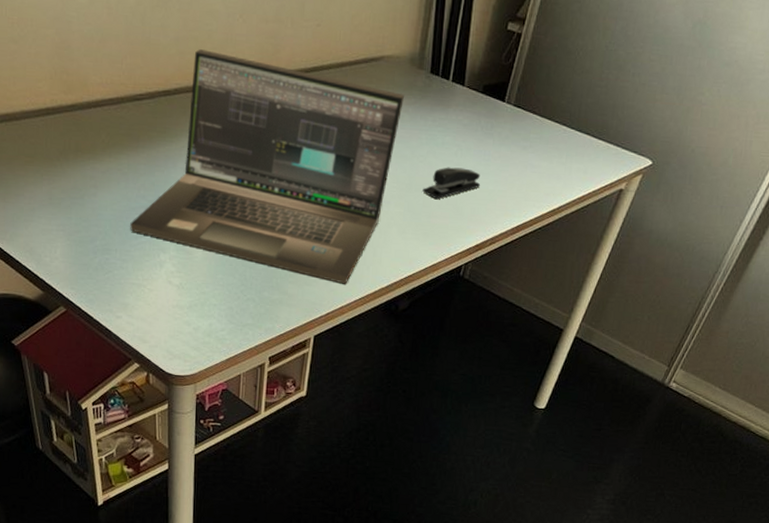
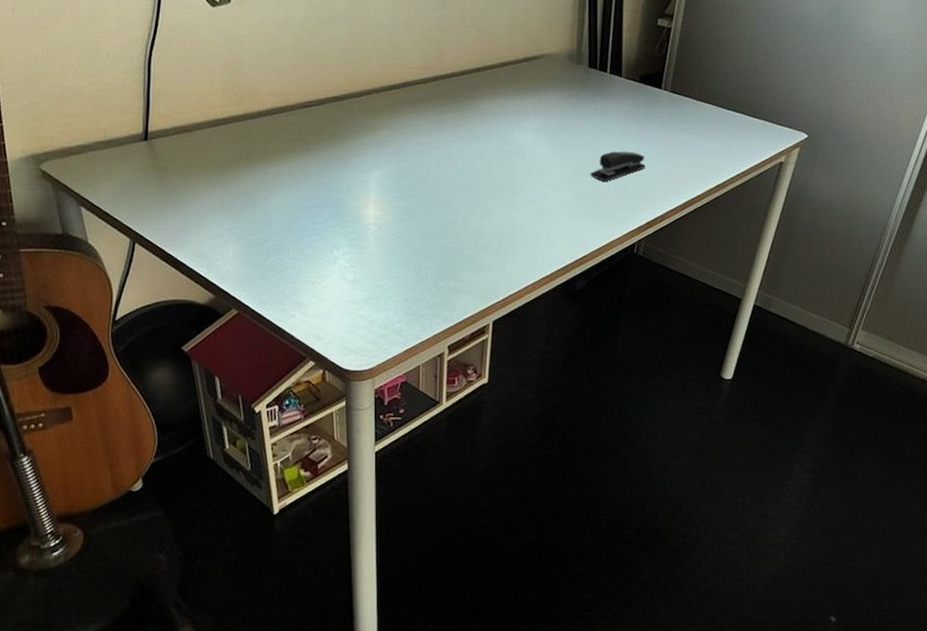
laptop: present [130,49,404,284] -> none [302,58,565,269]

